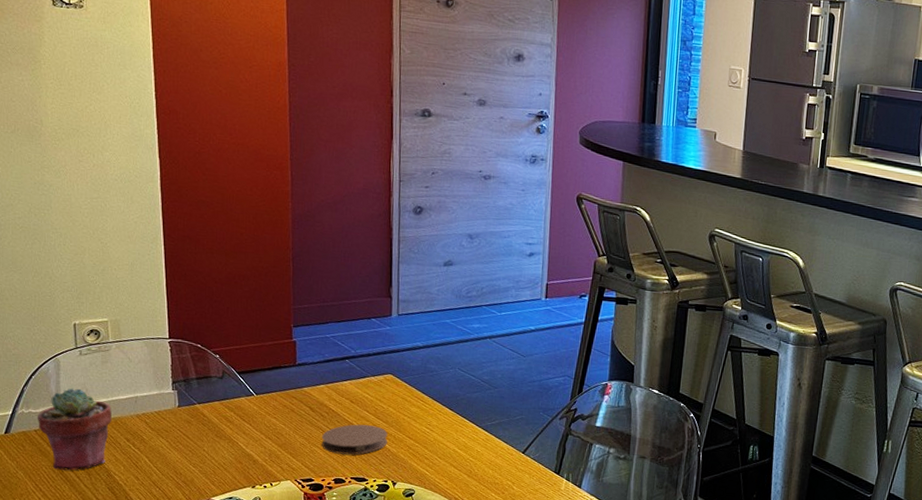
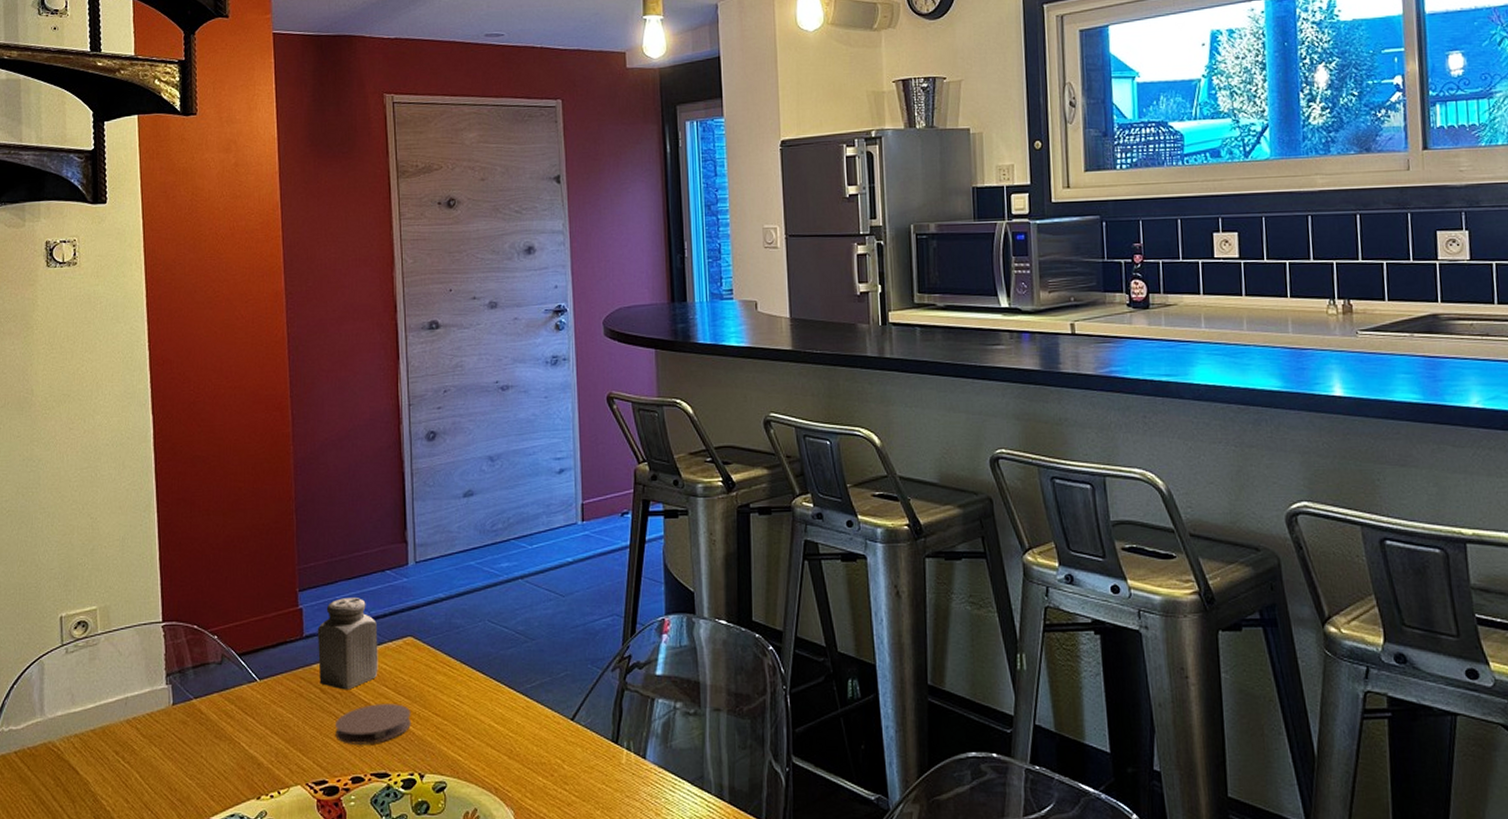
potted succulent: present [37,388,112,471] -> none [17,694,99,799]
salt shaker: none [308,336,362,411] -> present [317,598,378,690]

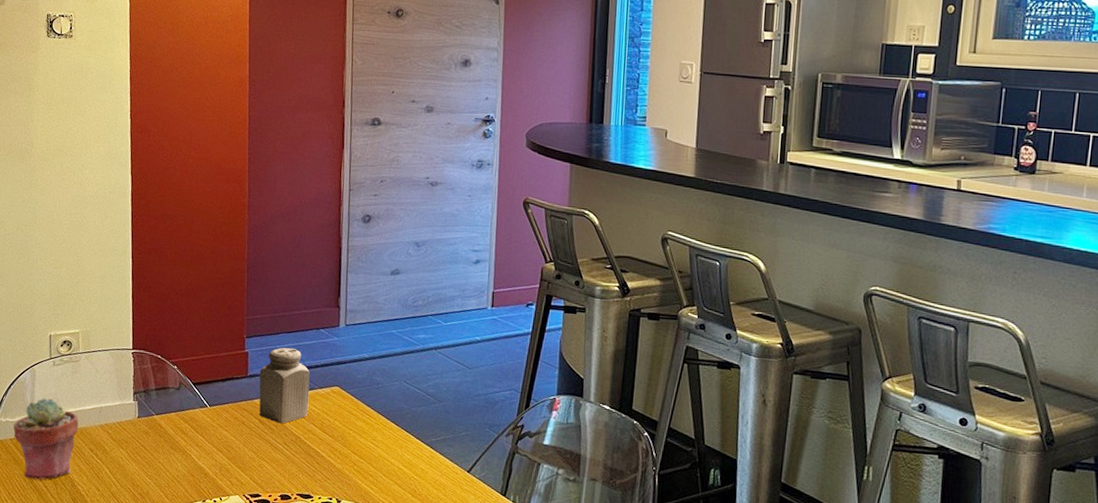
potted succulent: none [17,694,99,799] -> present [13,397,79,480]
coaster: present [335,704,411,744] -> none [269,438,333,470]

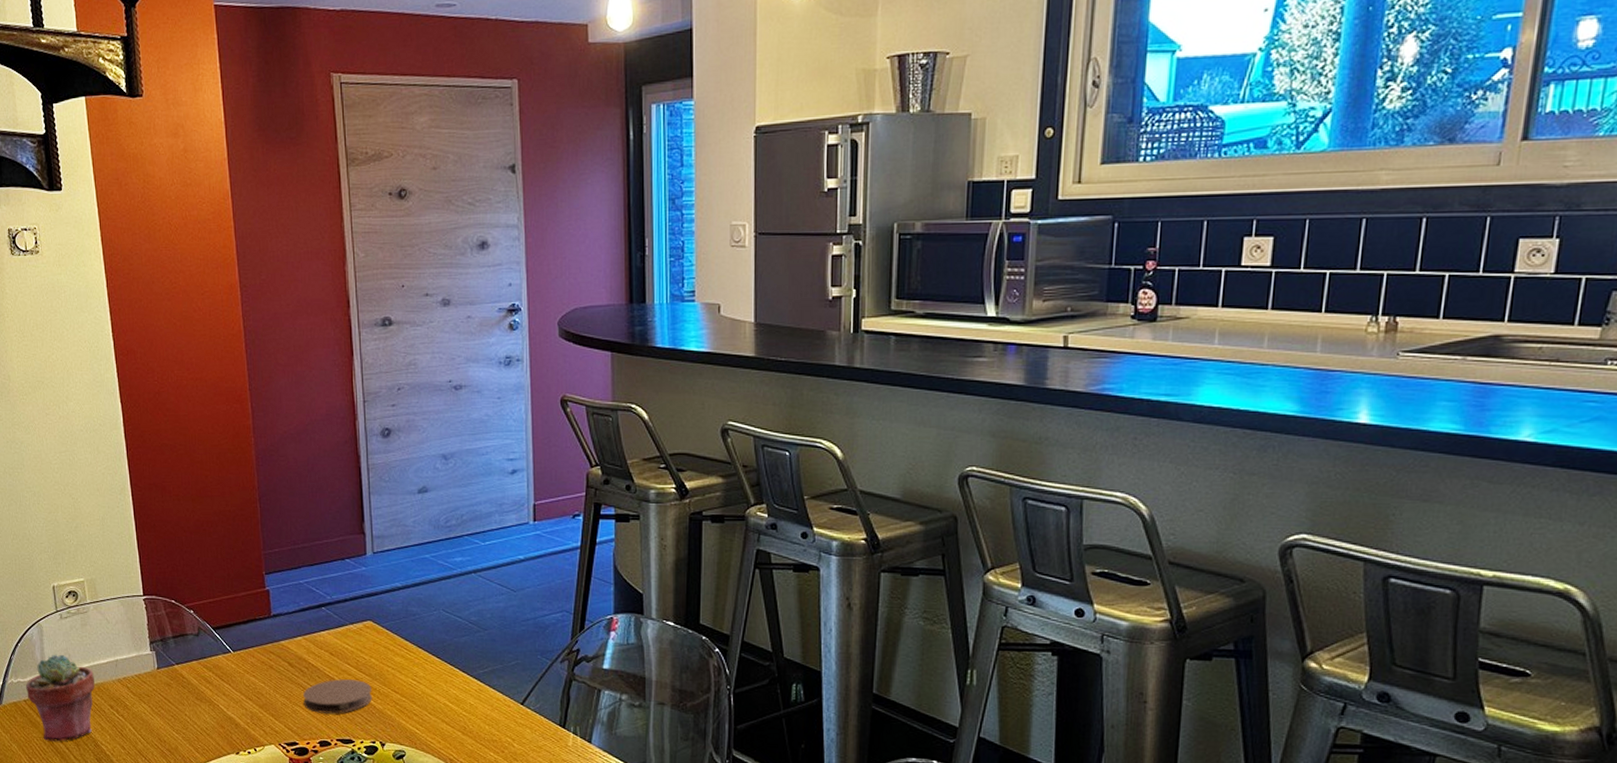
salt shaker: present [259,347,310,424] -> none [283,582,341,665]
coaster: none [269,438,333,470] -> present [303,679,372,714]

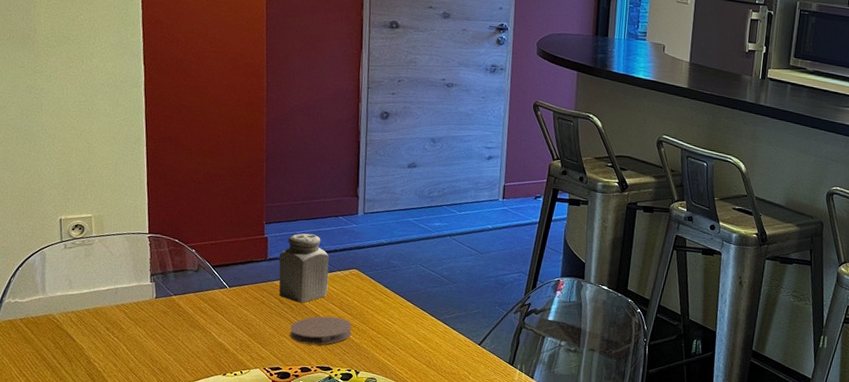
potted succulent: present [25,654,95,742] -> none [22,279,93,357]
salt shaker: none [283,582,341,665] -> present [279,233,329,303]

